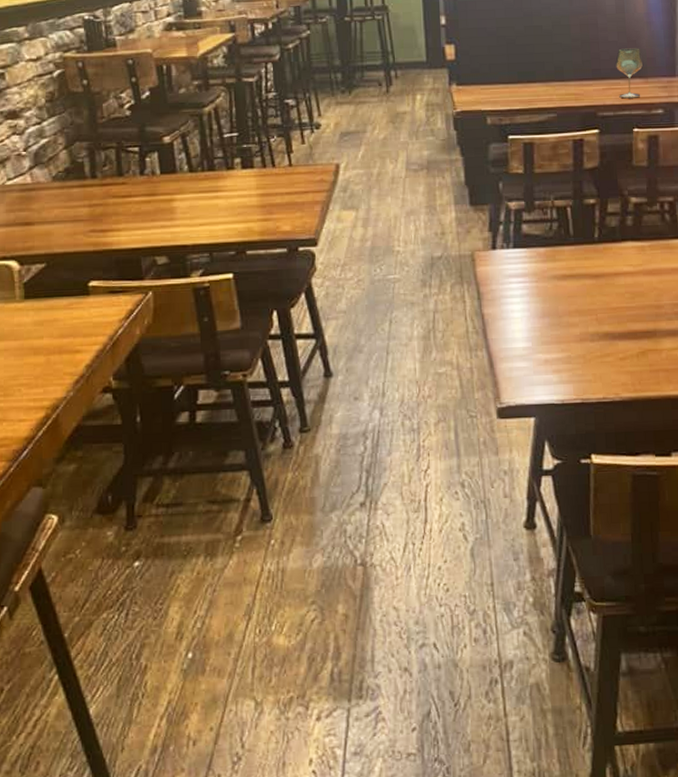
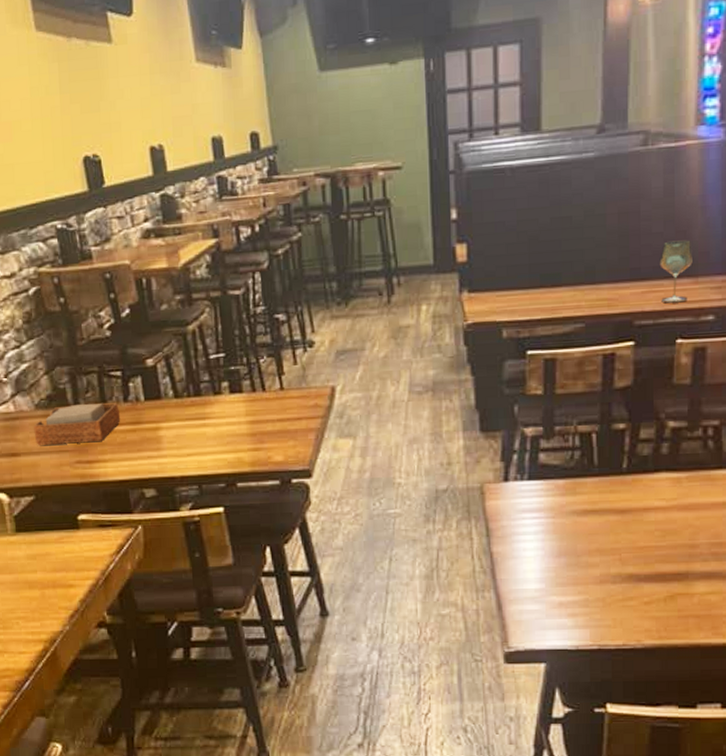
napkin holder: none [49,175,136,216] -> present [34,402,121,446]

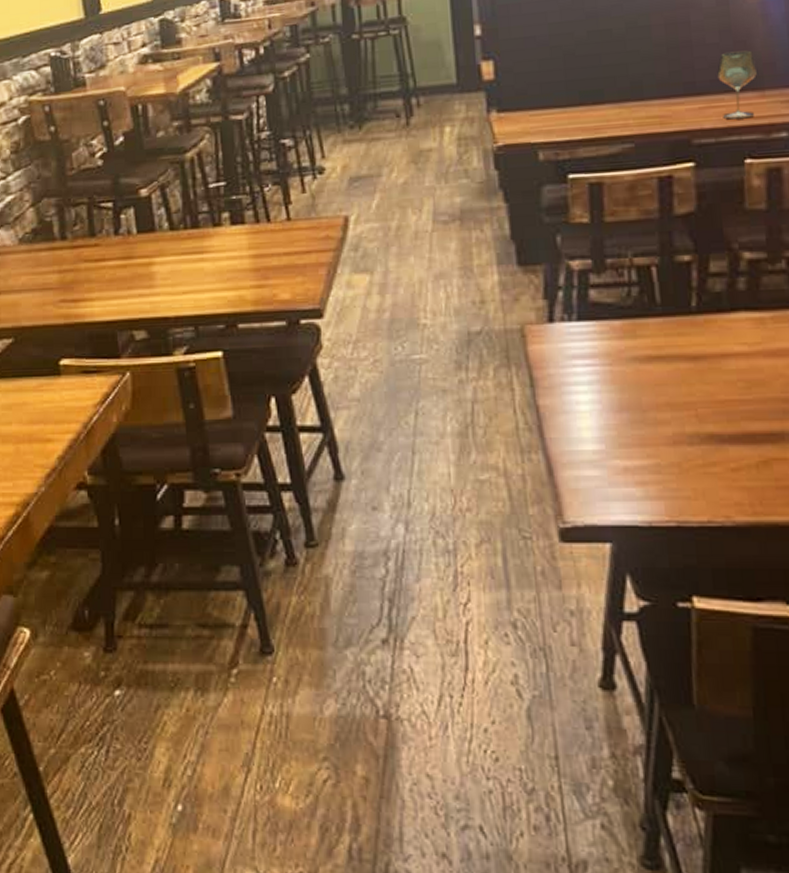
napkin holder: present [34,402,121,446] -> none [16,236,111,284]

